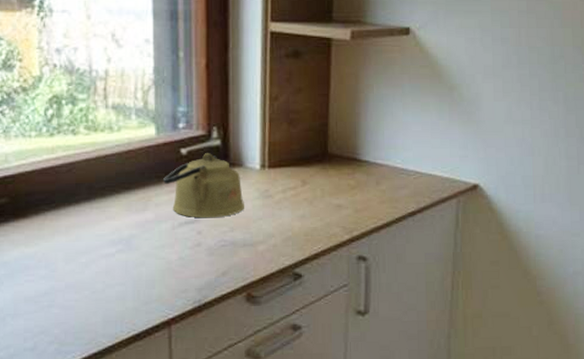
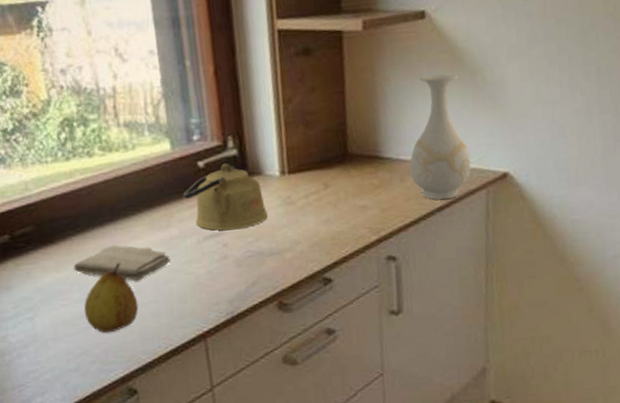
washcloth: none [44,223,144,262] -> present [73,244,171,282]
fruit: none [48,242,105,313] -> present [84,262,139,333]
vase: none [385,86,444,205] -> present [409,74,471,200]

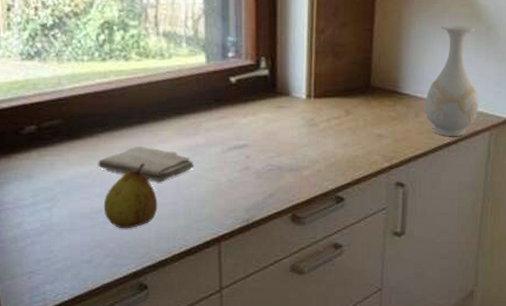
kettle: present [183,164,268,231] -> none [213,82,290,144]

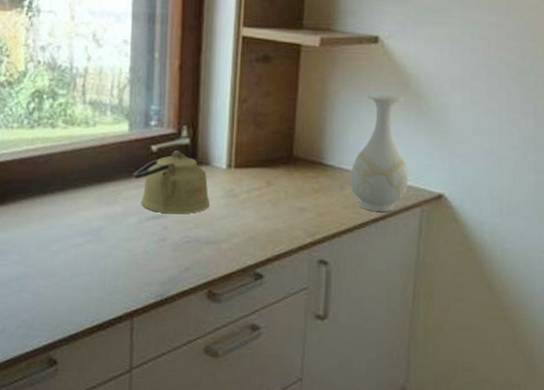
washcloth: present [98,146,195,183] -> none [18,213,112,252]
fruit: present [103,163,158,229] -> none [20,231,73,299]
kettle: none [213,82,290,144] -> present [133,151,210,214]

